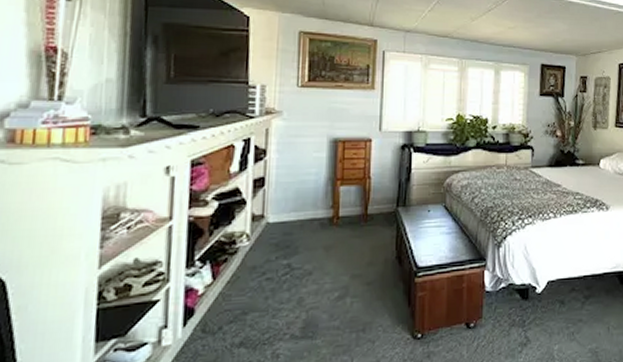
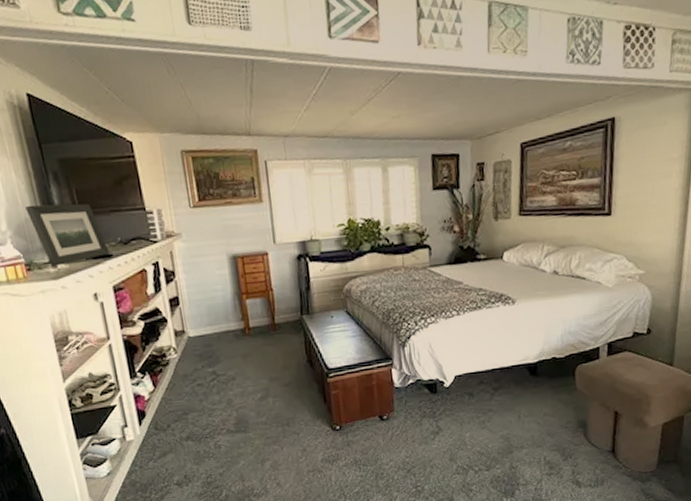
picture frame: none [110,65,197,132] -> present [25,203,110,266]

